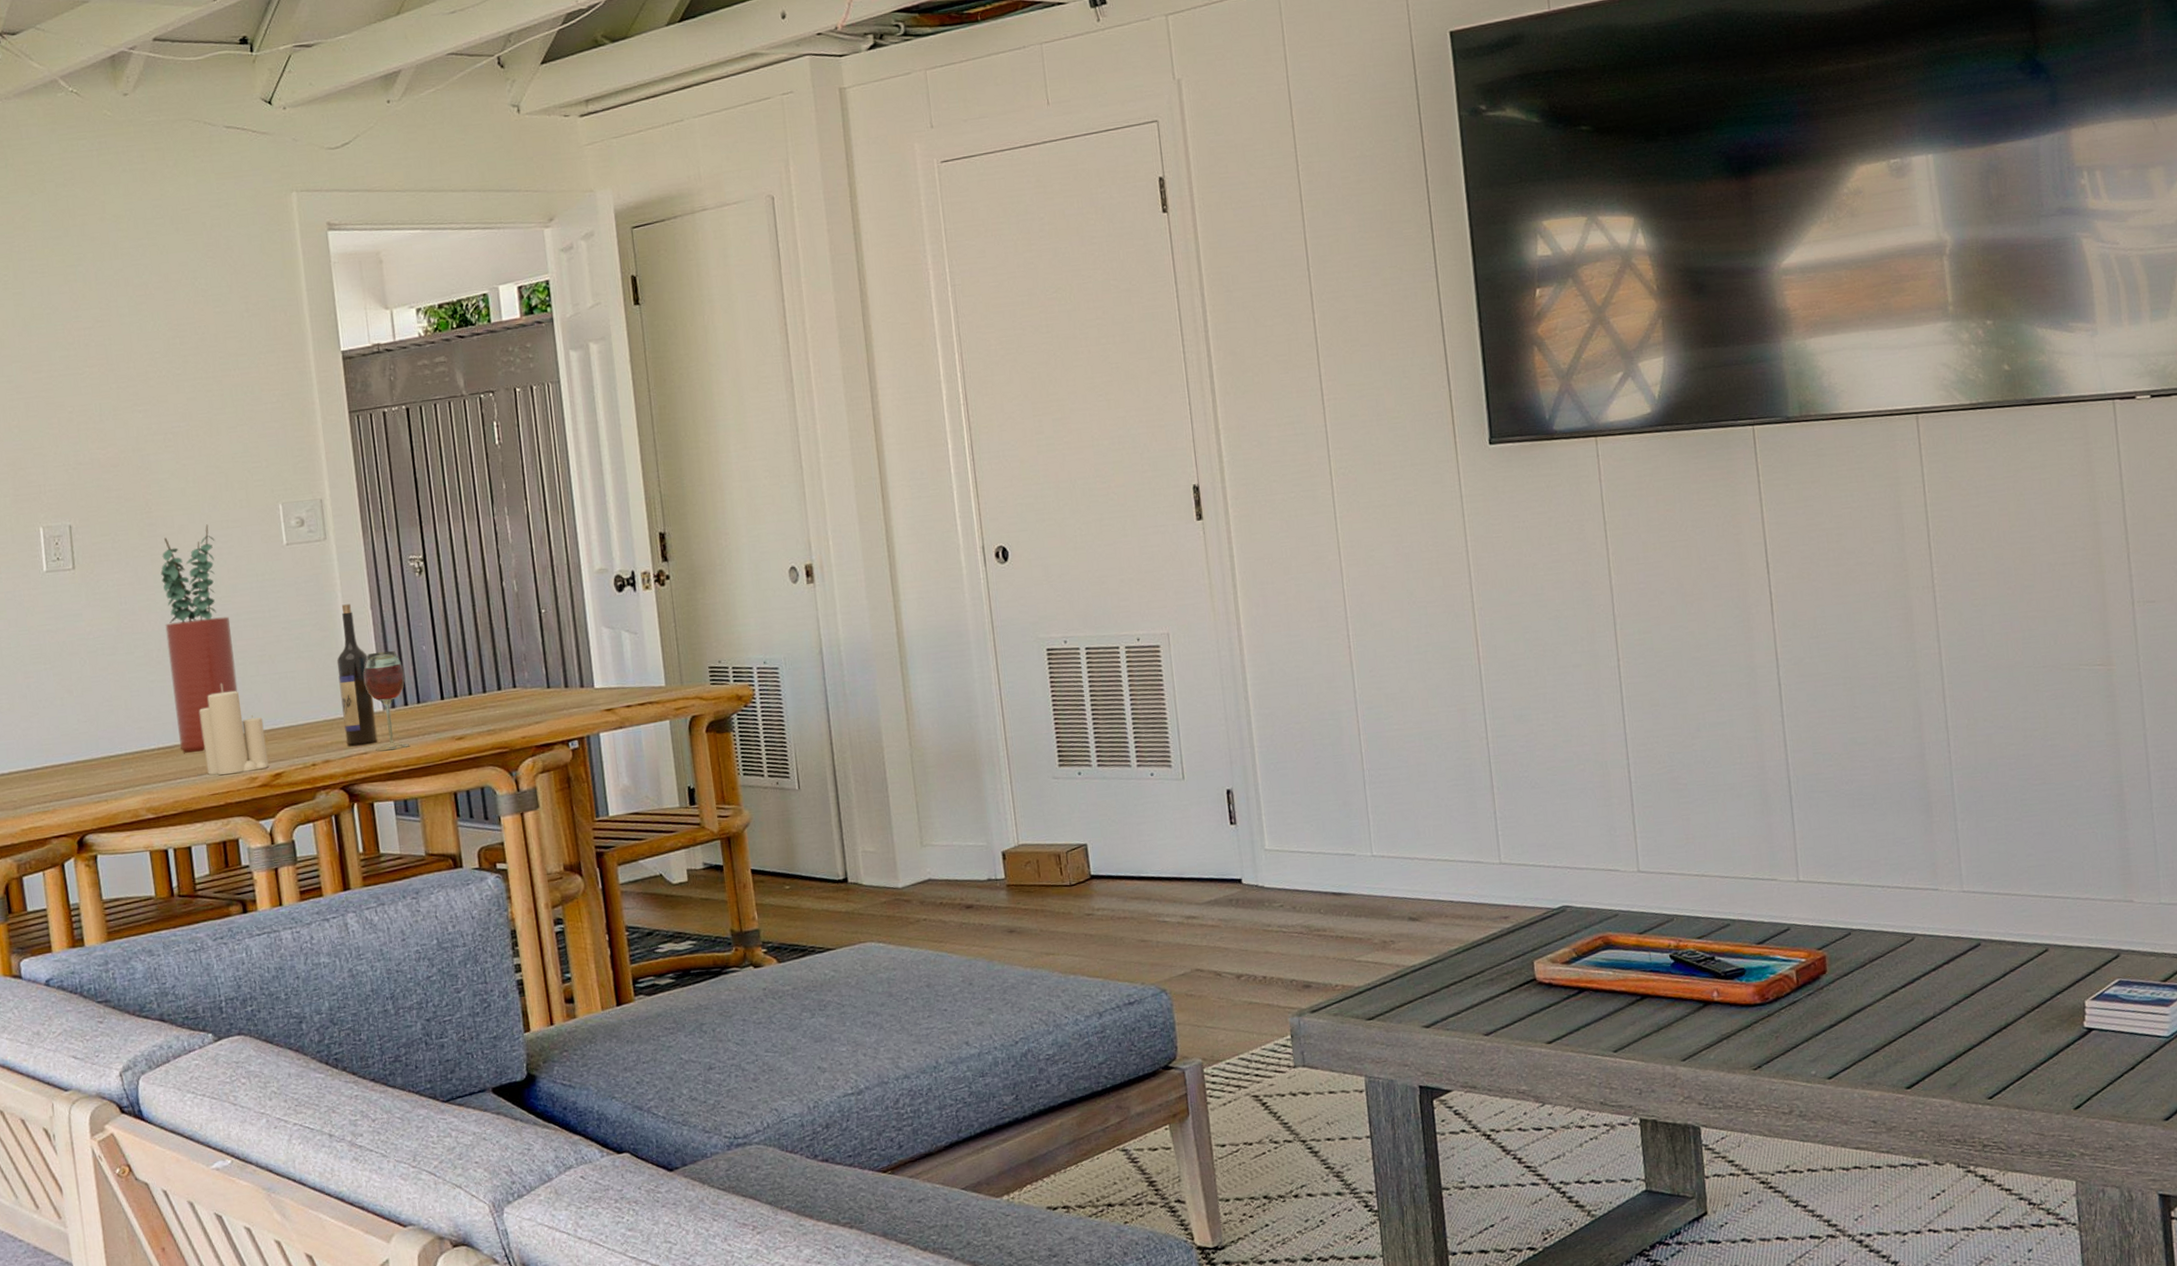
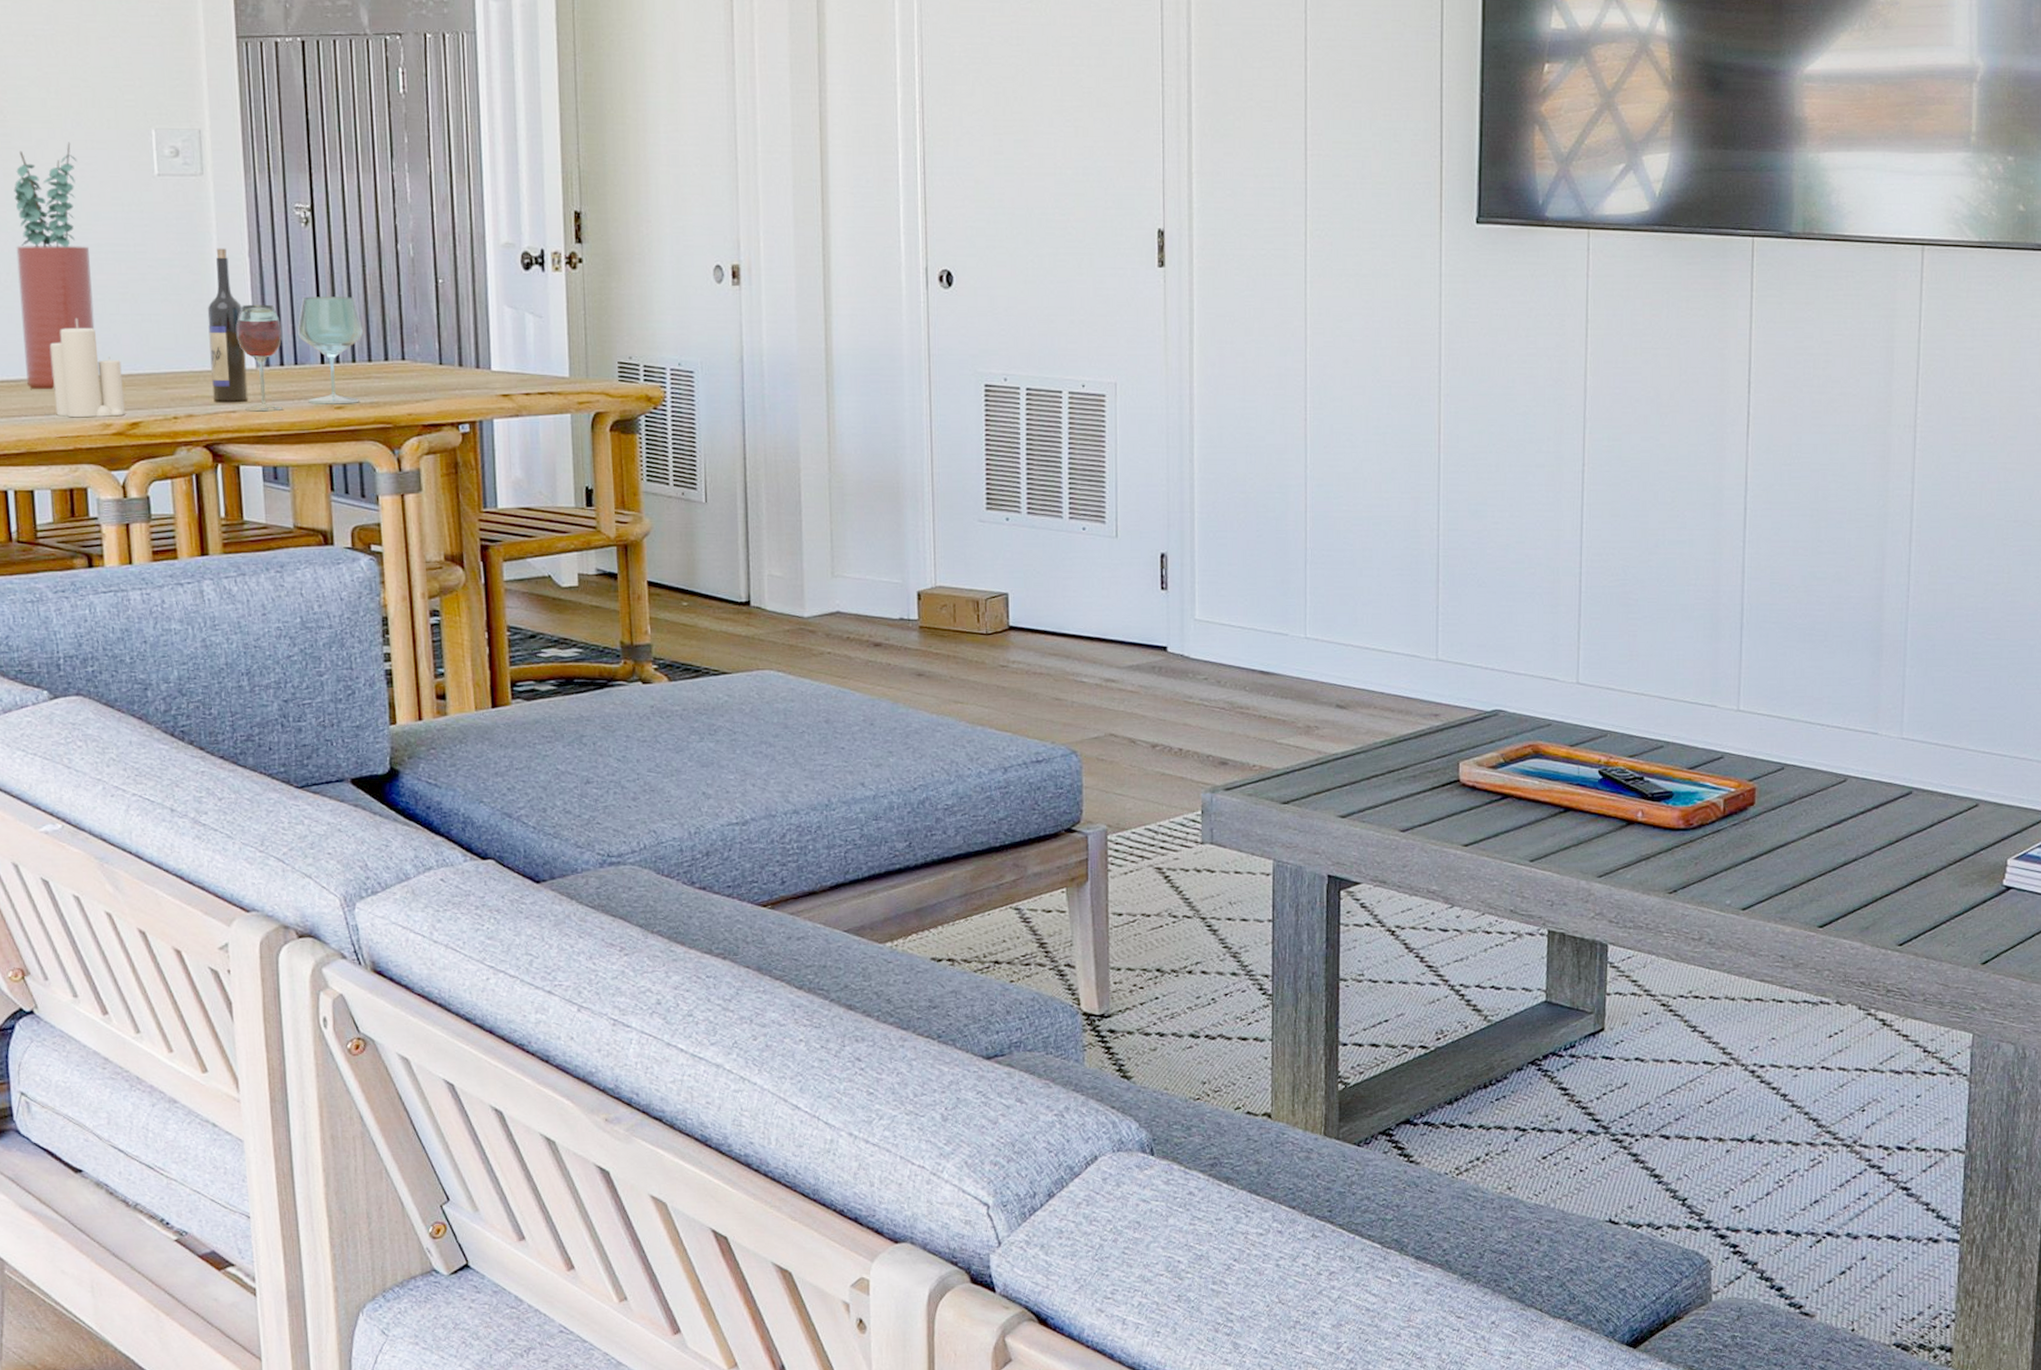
wine glass: none [417,635,478,738] -> present [297,297,363,404]

